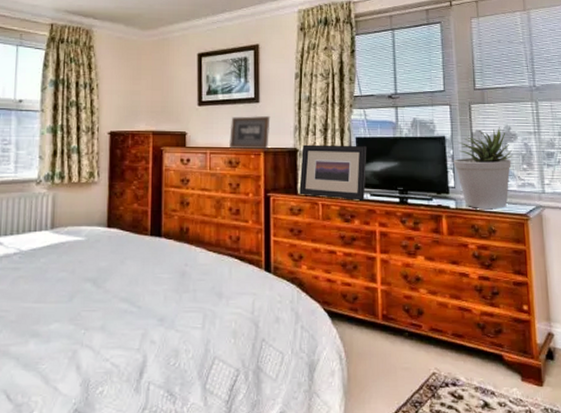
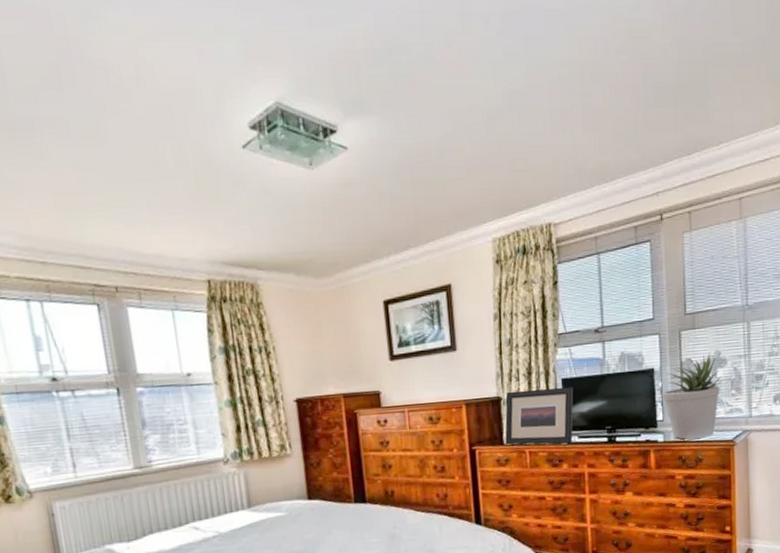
picture frame: present [230,115,270,149] -> none [427,365,470,404]

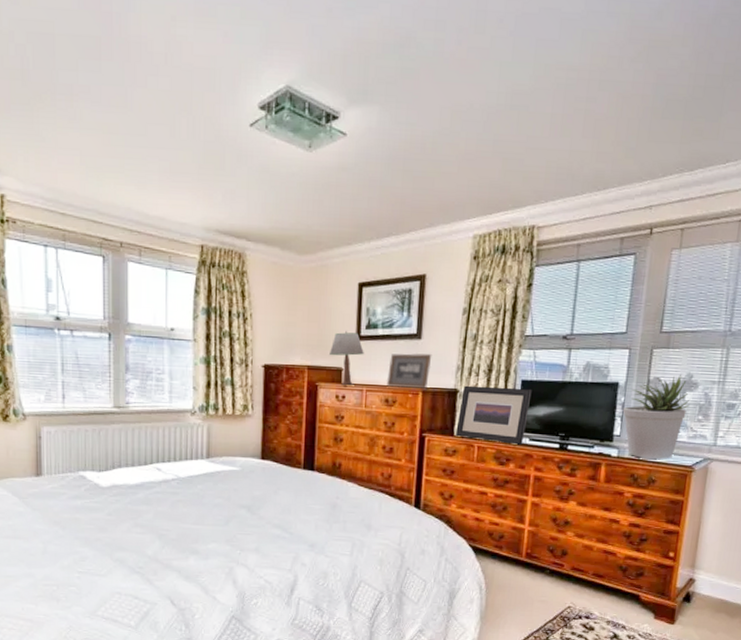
table lamp: none [364,352,400,410] -> present [329,331,364,386]
picture frame: none [427,365,470,404] -> present [387,352,432,389]

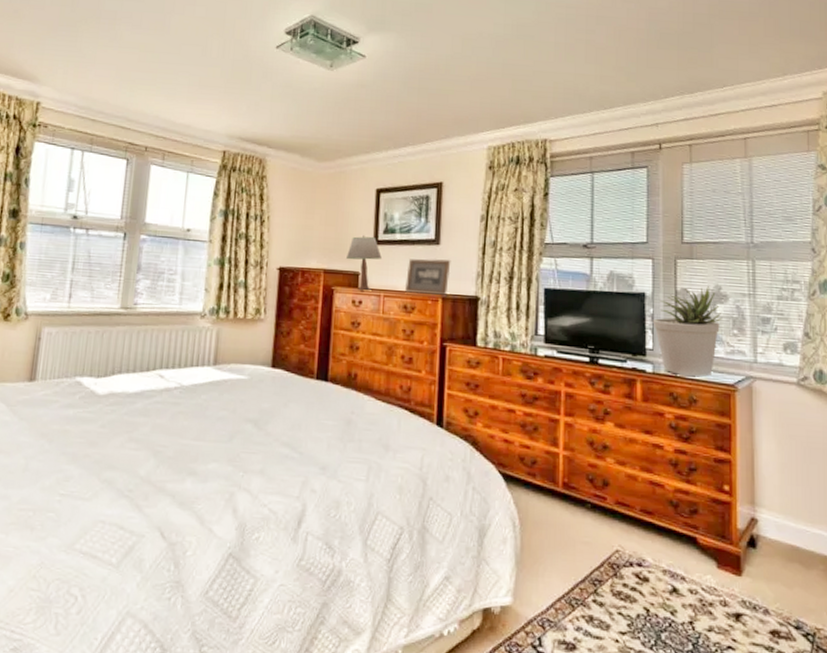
picture frame: present [456,385,532,445] -> none [478,293,556,357]

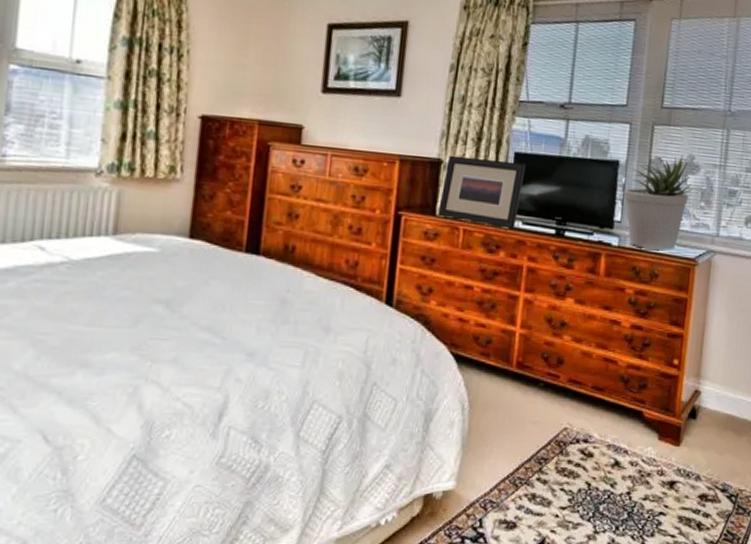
table lamp: present [346,235,382,291] -> none [287,81,331,149]
picture frame: present [405,258,451,295] -> none [357,112,413,157]
picture frame: none [478,293,556,357] -> present [438,155,526,229]

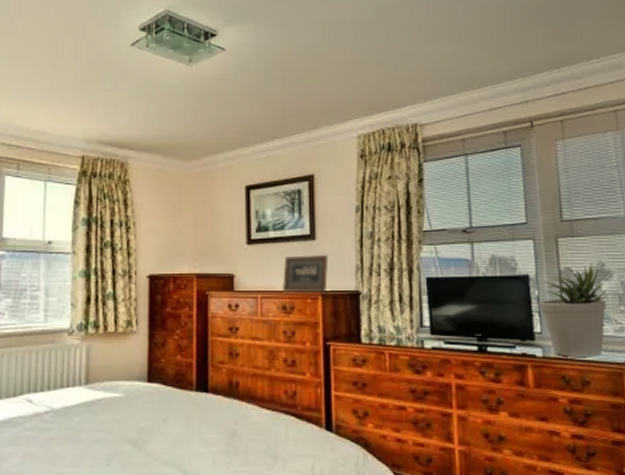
picture frame: none [357,112,413,157] -> present [283,254,329,292]
picture frame: present [438,155,526,229] -> none [363,286,439,349]

